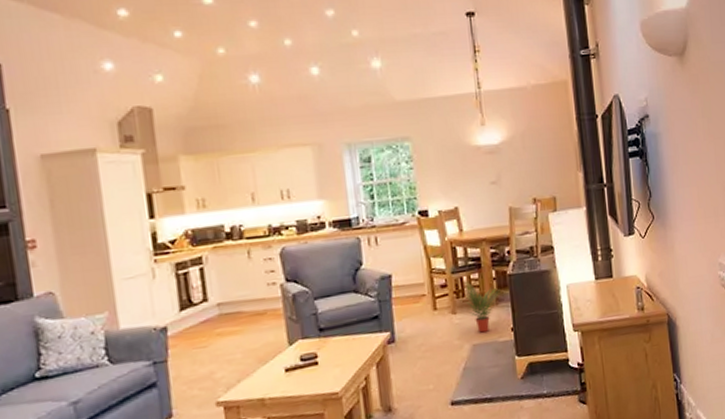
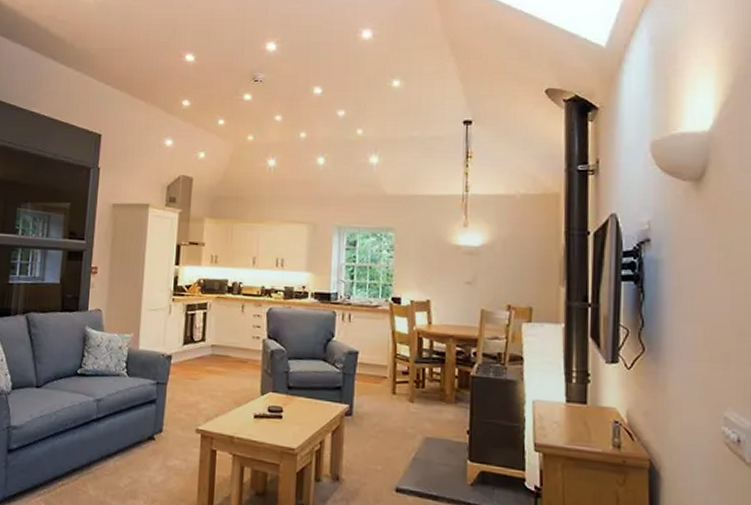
potted plant: present [464,280,501,333] -> none [423,373,461,428]

